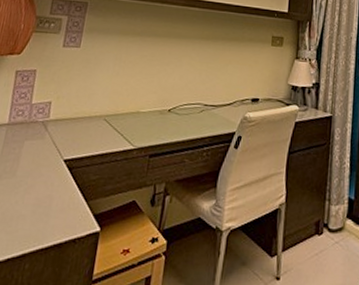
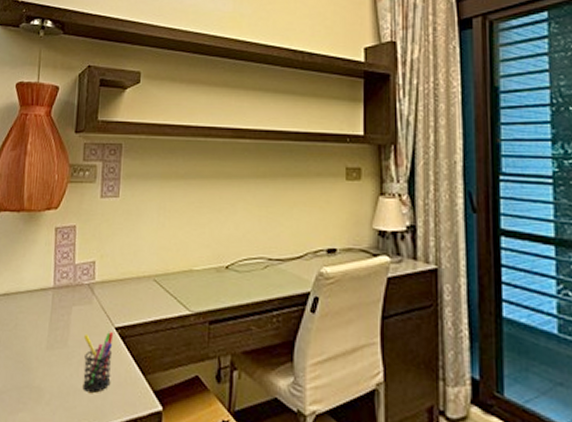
pen holder: none [26,164,62,217] -> present [82,332,114,393]

